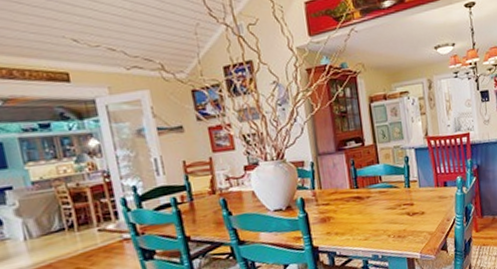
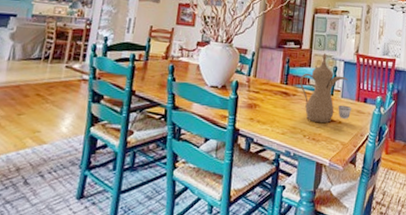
teapot: none [370,145,433,219] -> present [299,53,352,124]

